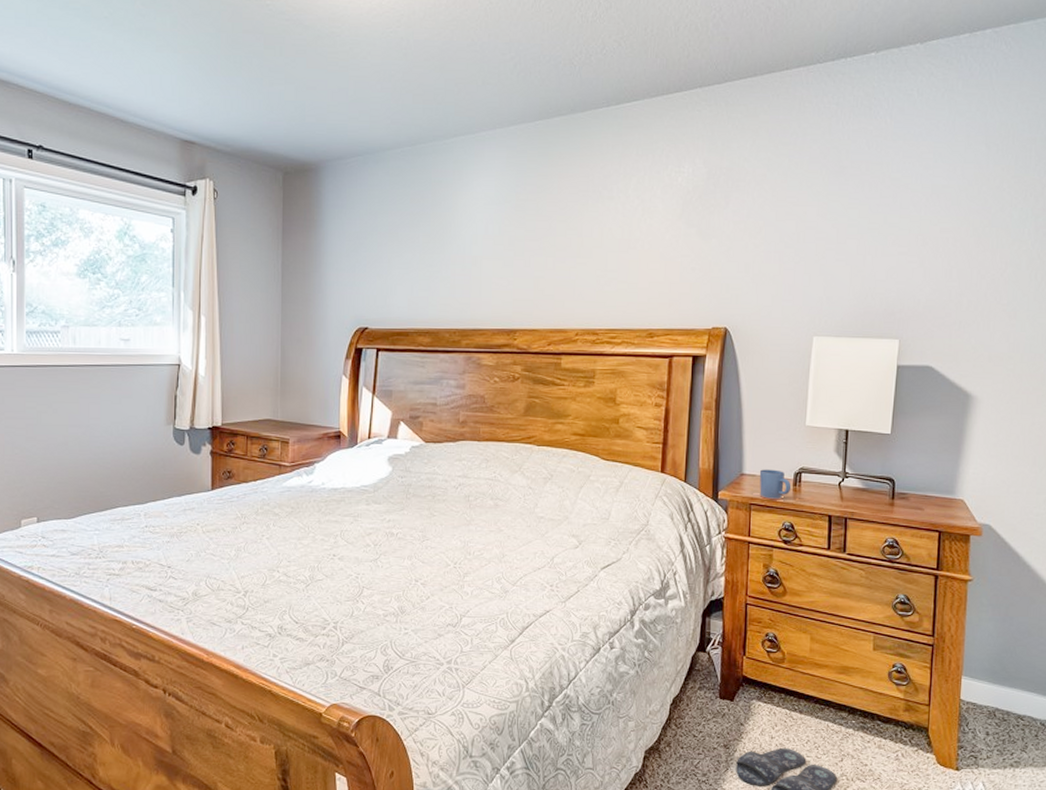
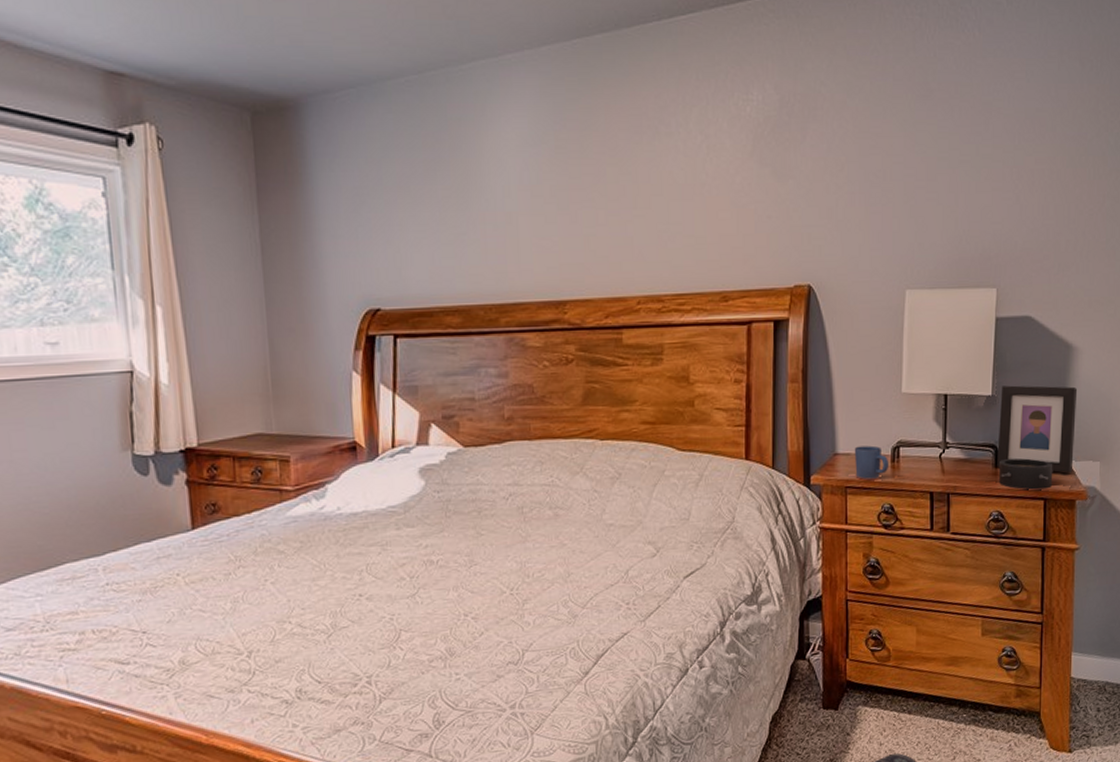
picture frame: none [894,426,975,510] -> present [997,385,1078,474]
alarm clock: none [895,491,949,522] -> present [999,458,1053,490]

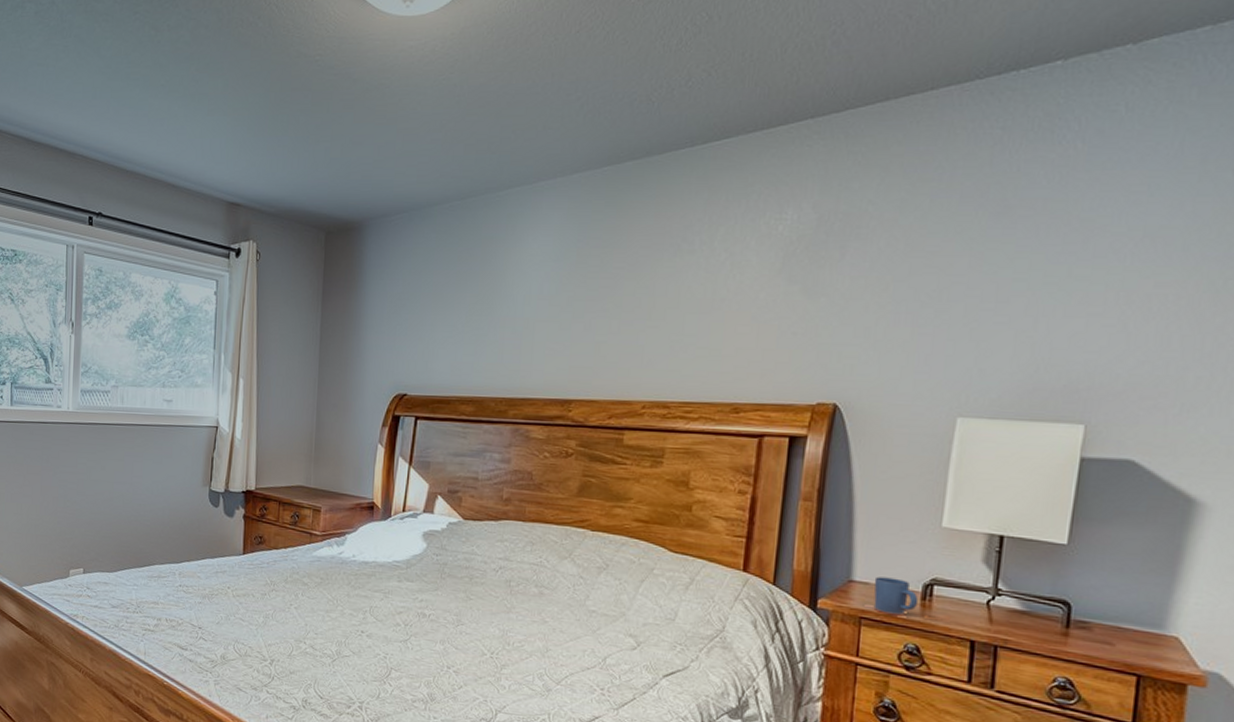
picture frame: present [997,385,1078,474] -> none [1068,535,1201,652]
alarm clock: present [999,458,1053,490] -> none [1070,619,1155,664]

